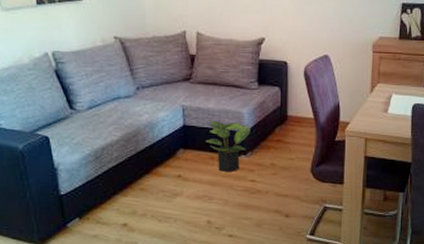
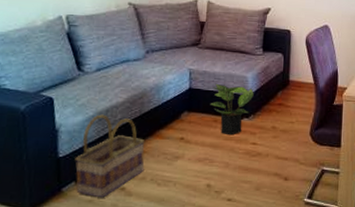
basket: none [76,152,144,233] -> present [75,114,145,198]

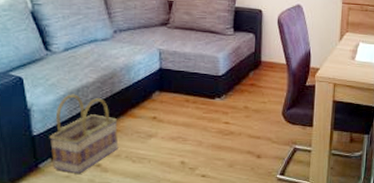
potted plant: present [210,83,254,136] -> none [181,63,225,115]

